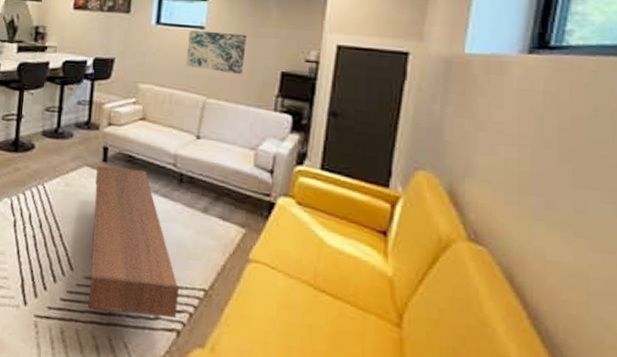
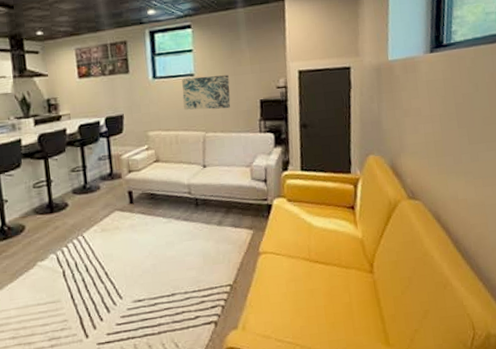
coffee table: present [88,166,180,318] -> none [126,204,212,325]

